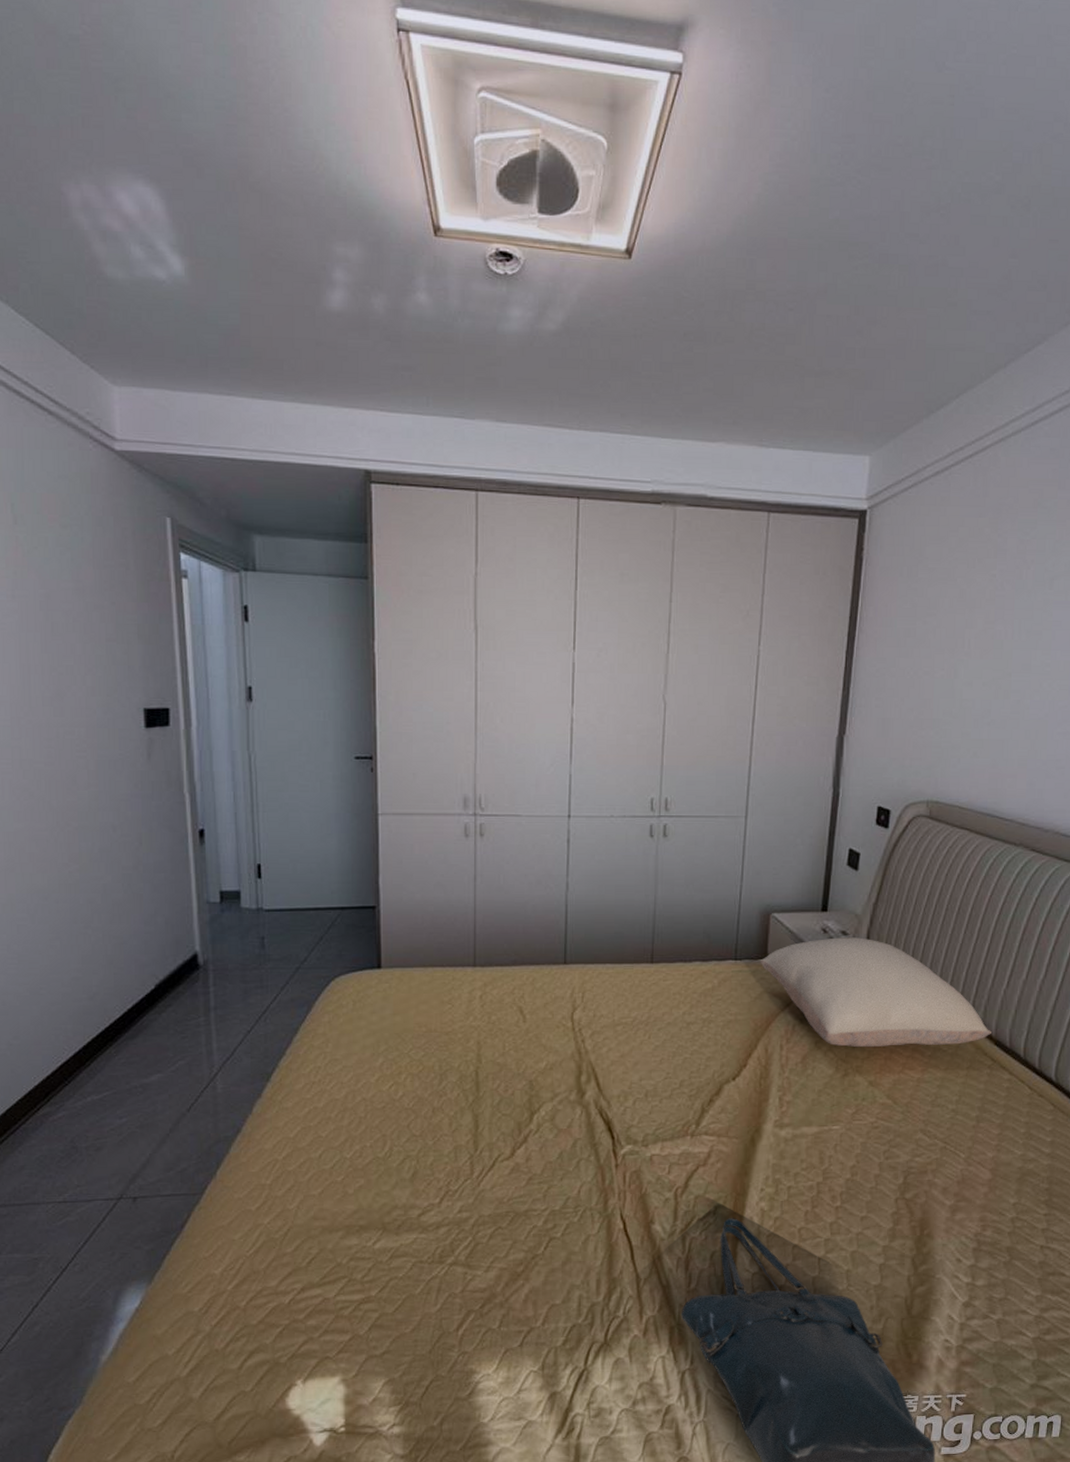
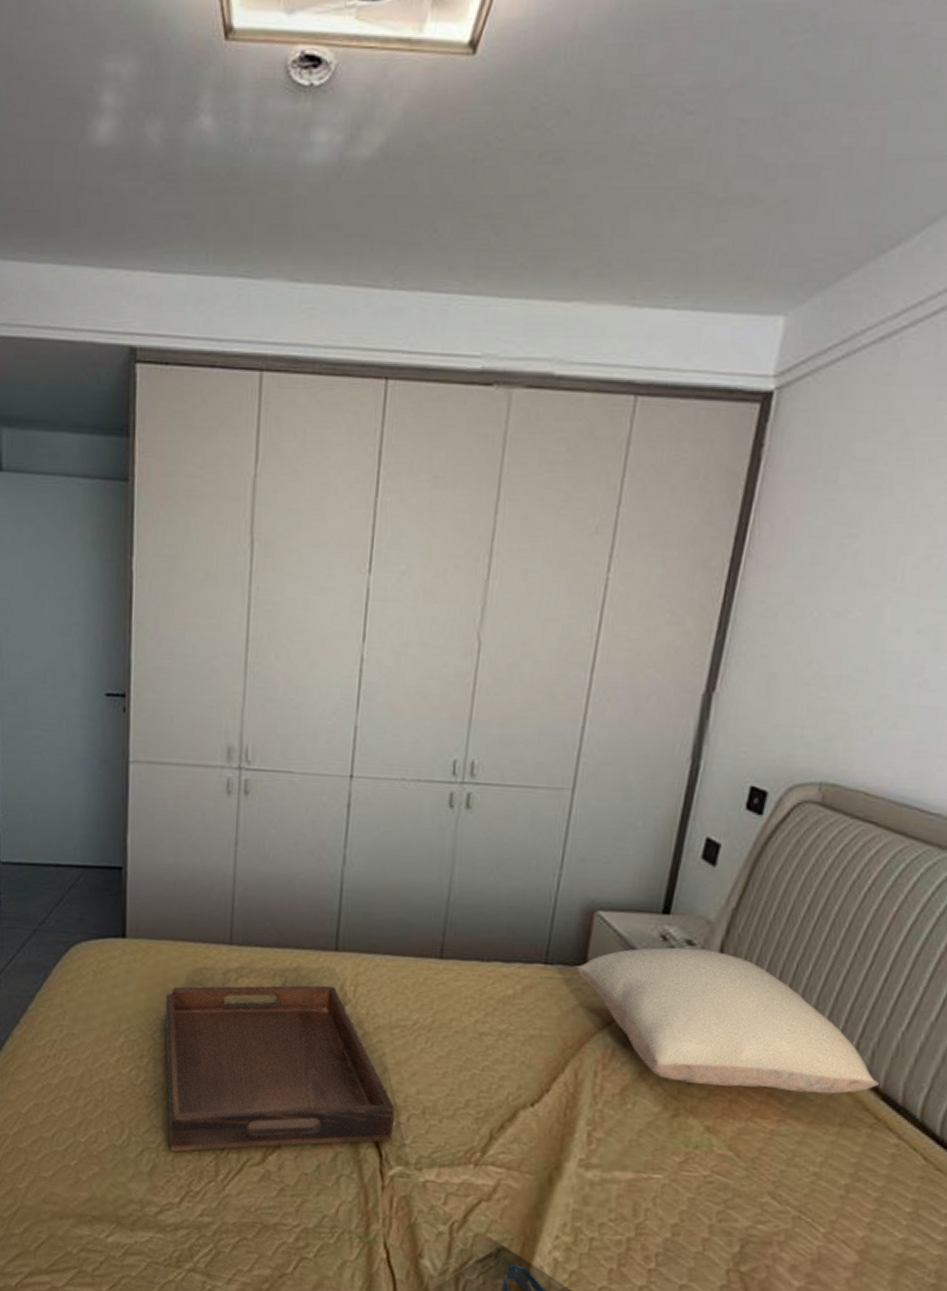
serving tray: none [420,994,623,1157] -> present [165,985,396,1152]

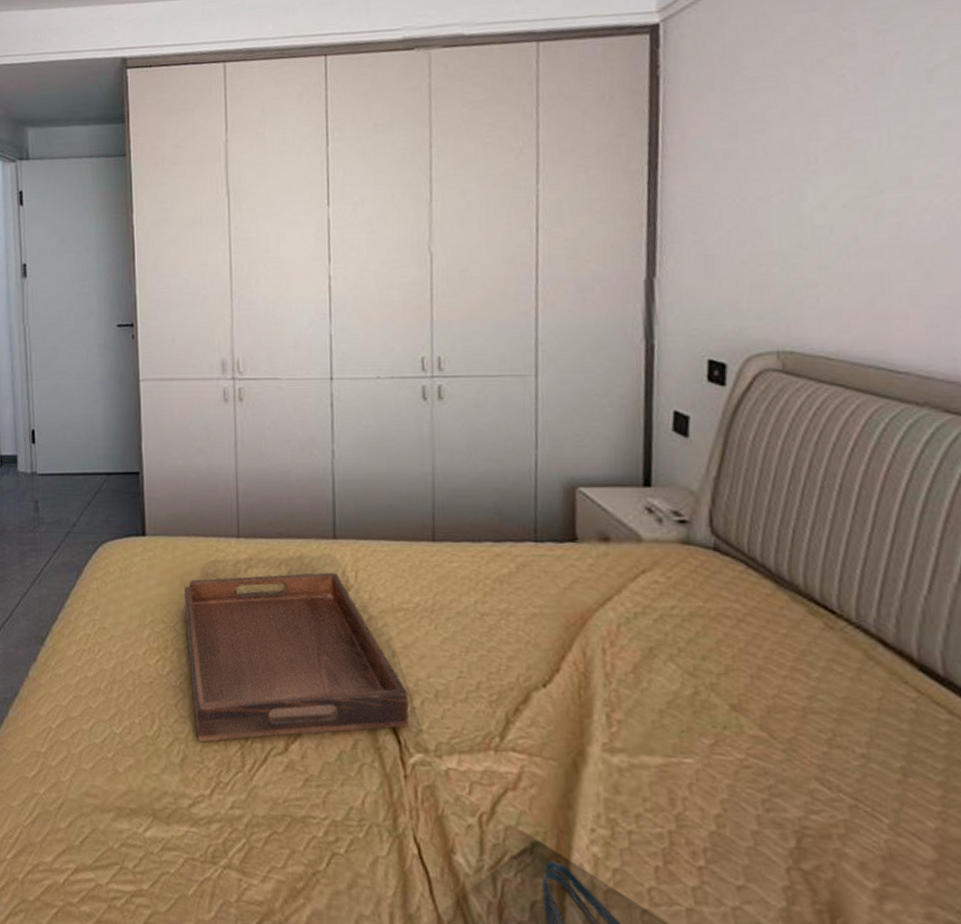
pillow: present [576,947,879,1094] -> none [567,519,911,666]

